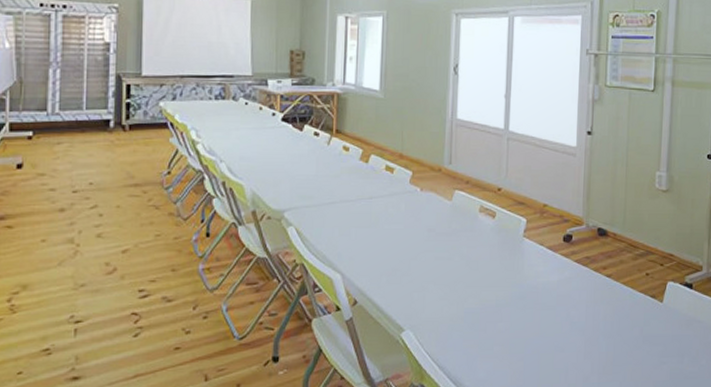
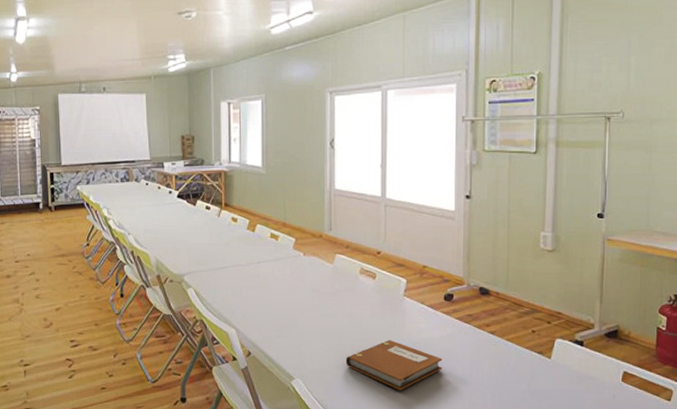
notebook: none [460,285,560,341] -> present [345,340,443,391]

